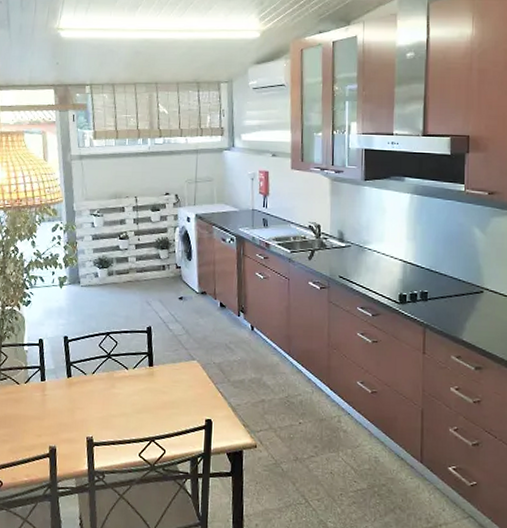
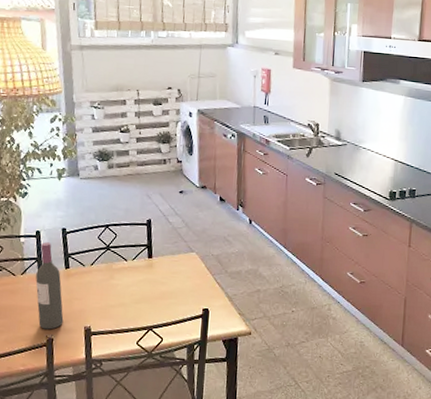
wine bottle: none [39,350,66,440] -> present [35,242,64,330]

